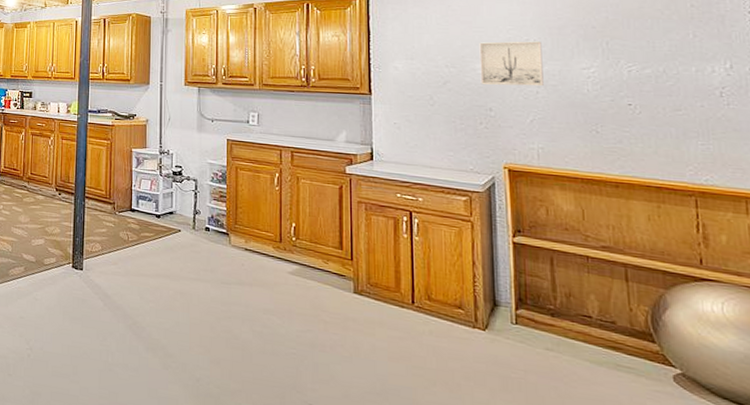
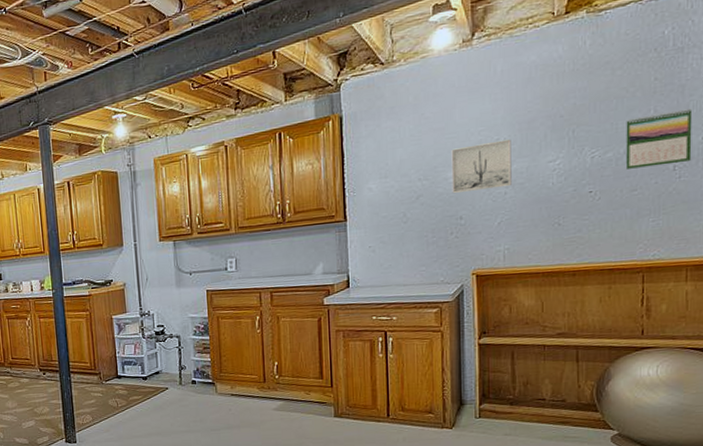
calendar: none [663,38,740,91] -> present [625,108,693,169]

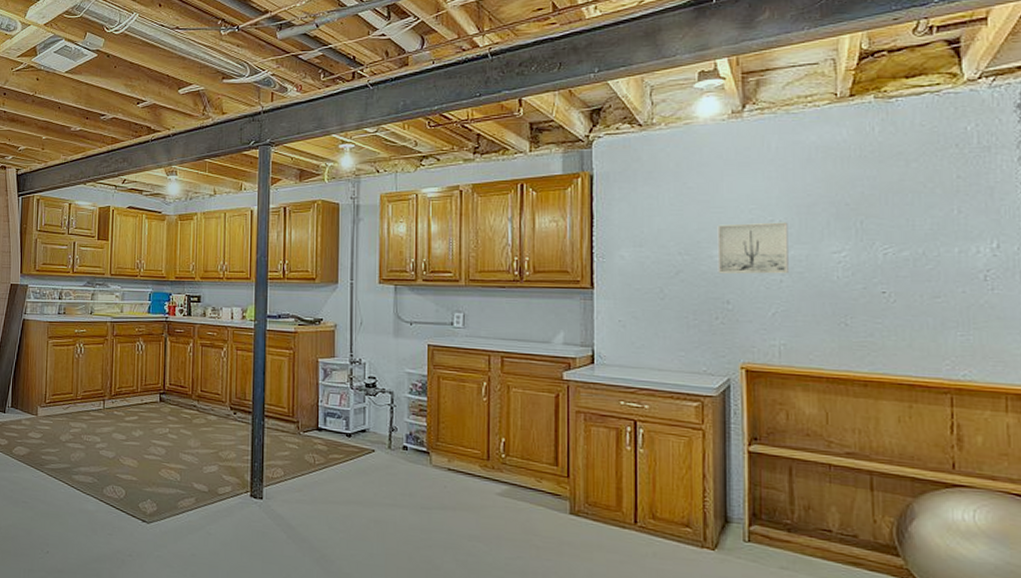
calendar: present [625,108,693,169] -> none [924,214,1006,273]

